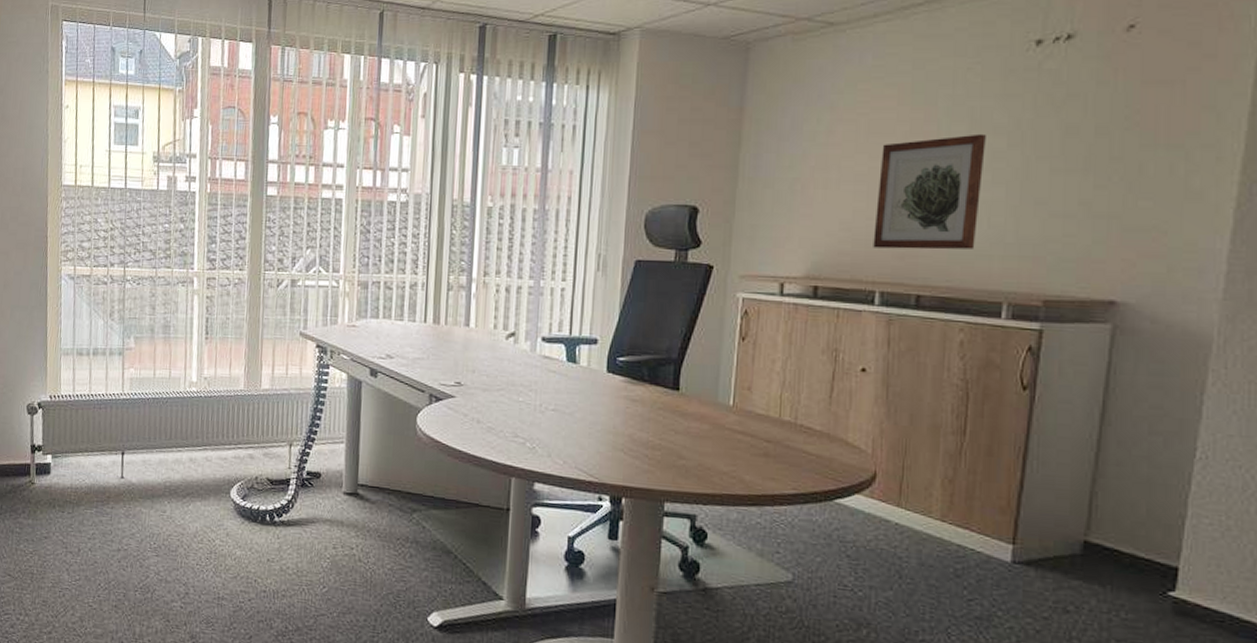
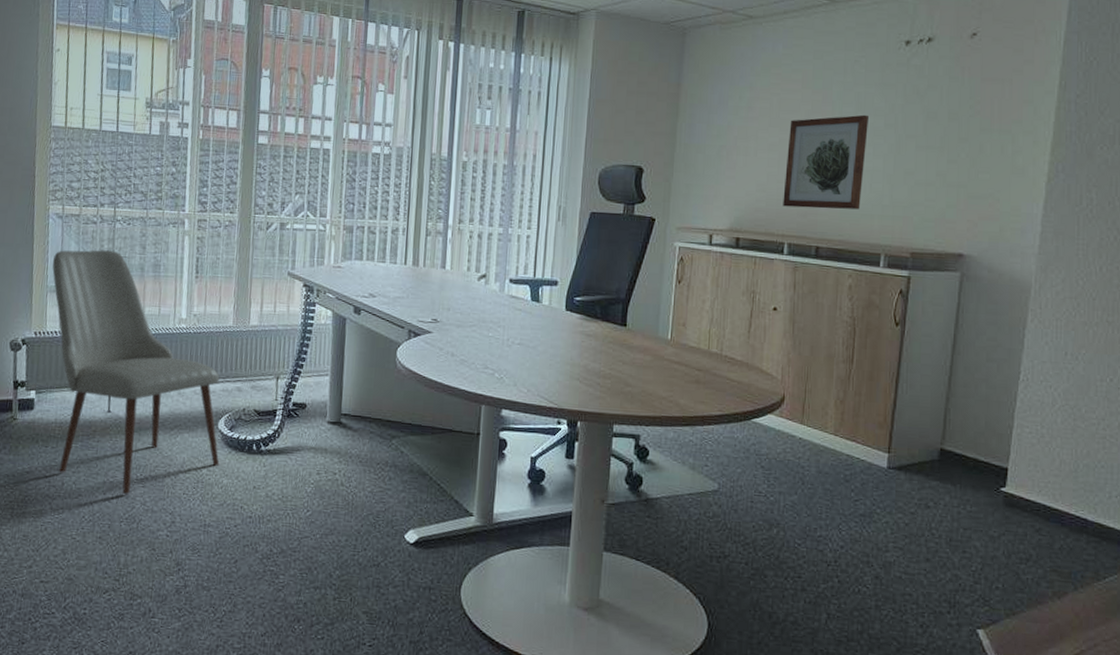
chair: none [65,311,233,564] -> present [52,250,220,495]

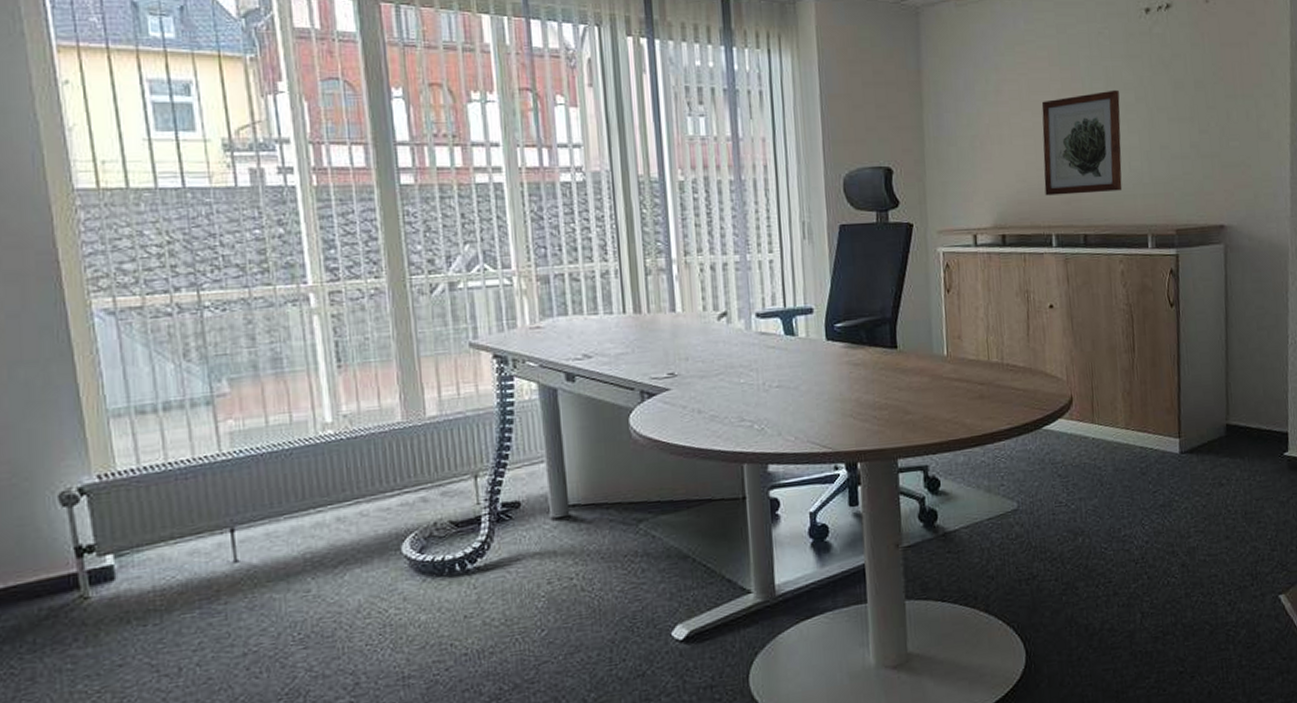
chair: present [52,250,220,495] -> none [109,348,412,665]

